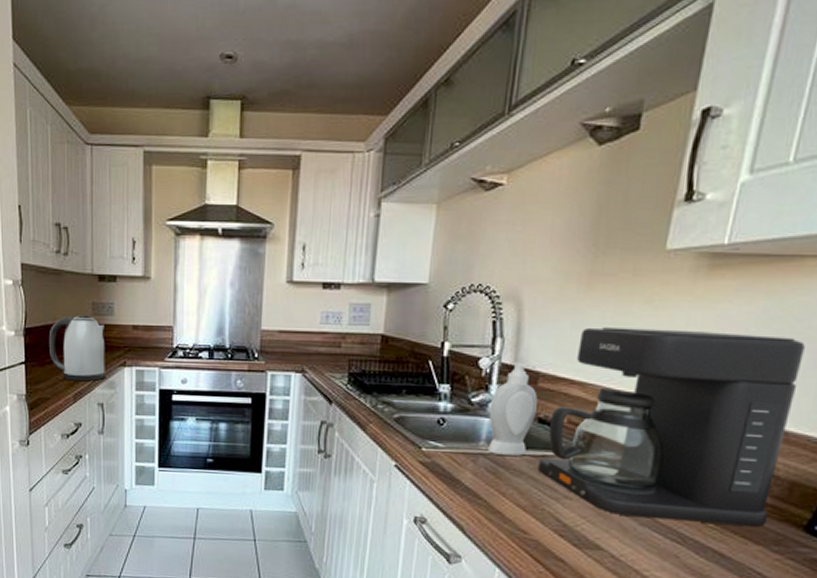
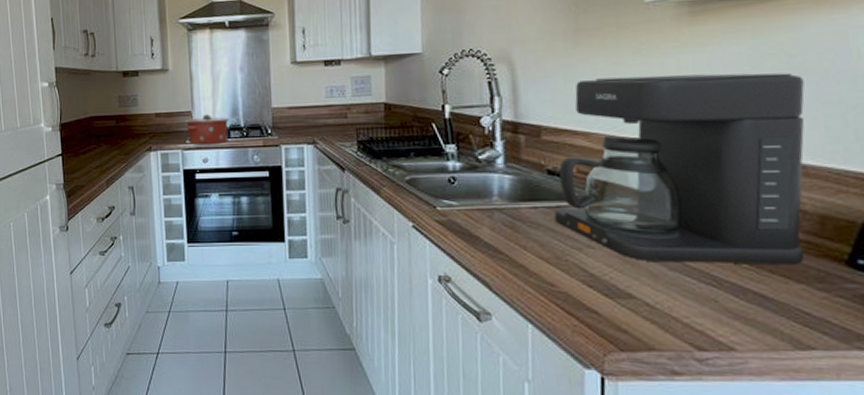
kettle: present [50,315,105,382] -> none [82,107,133,168]
casserole: none [164,331,215,366] -> present [184,114,230,146]
soap bottle: present [487,362,538,456] -> none [497,118,545,208]

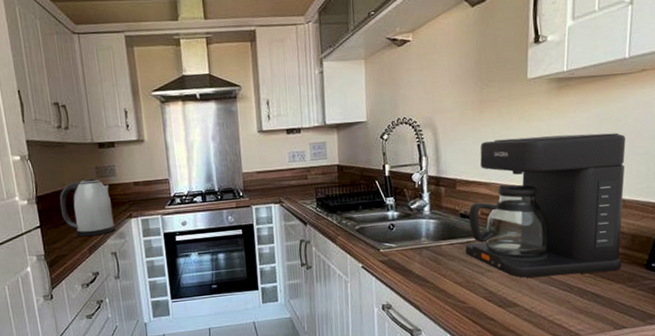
kettle: none [82,107,133,168] -> present [60,178,115,237]
casserole: present [184,114,230,146] -> none [162,181,205,211]

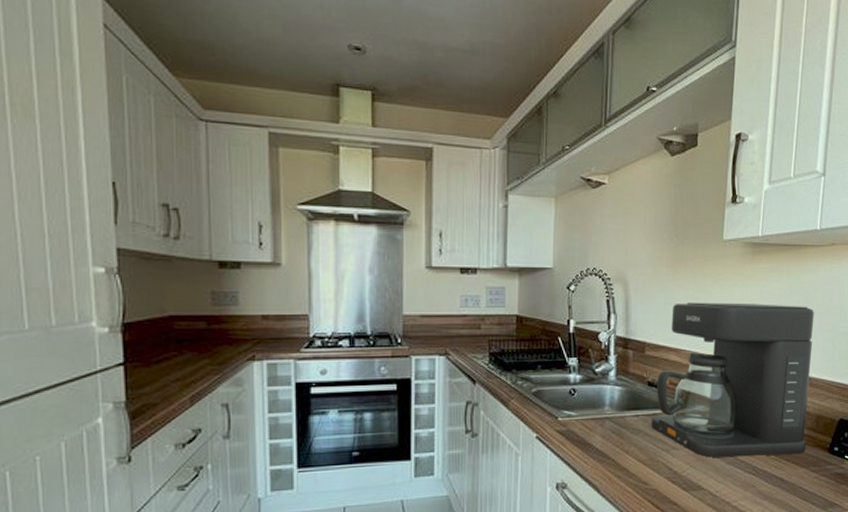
kettle: present [60,178,115,237] -> none [157,306,230,381]

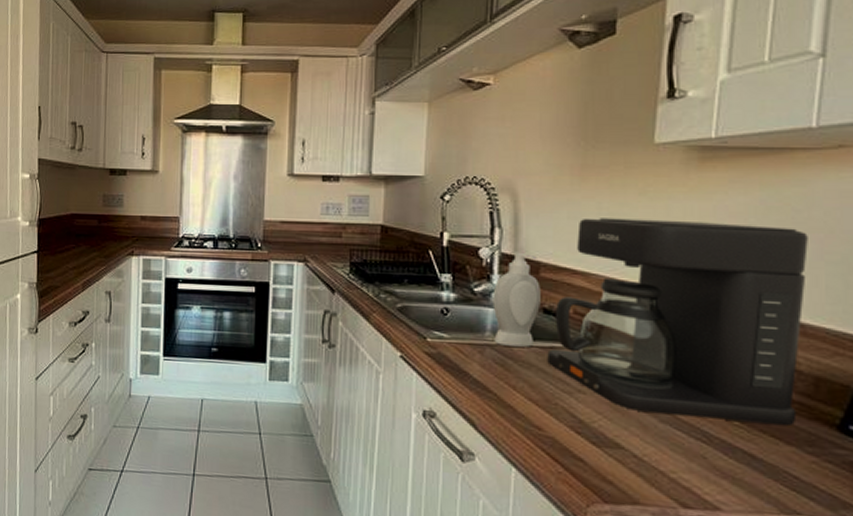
soap bottle: none [610,334,647,417] -> present [492,252,542,347]

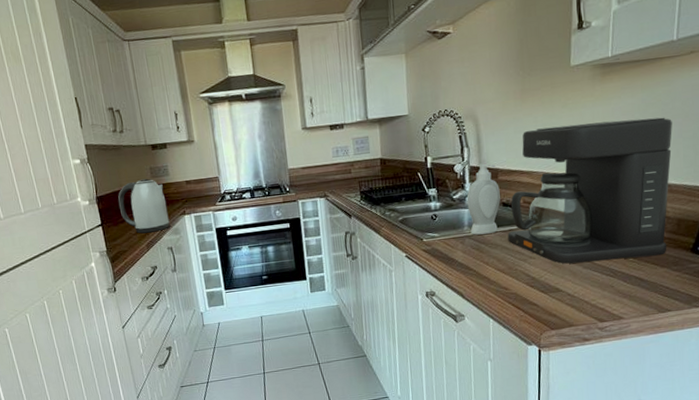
kettle: none [61,206,114,271] -> present [118,178,170,234]

